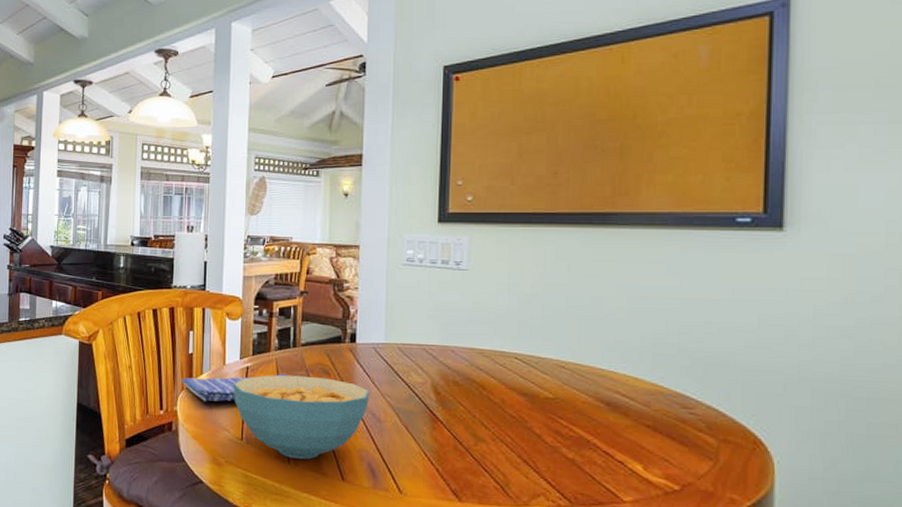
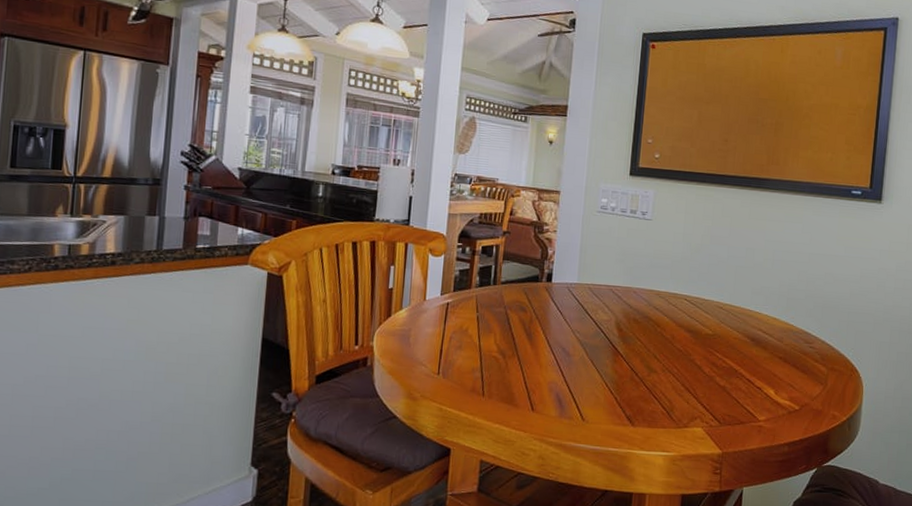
dish towel: present [181,373,290,402] -> none [379,309,488,337]
cereal bowl: present [233,375,370,460] -> none [432,311,562,392]

